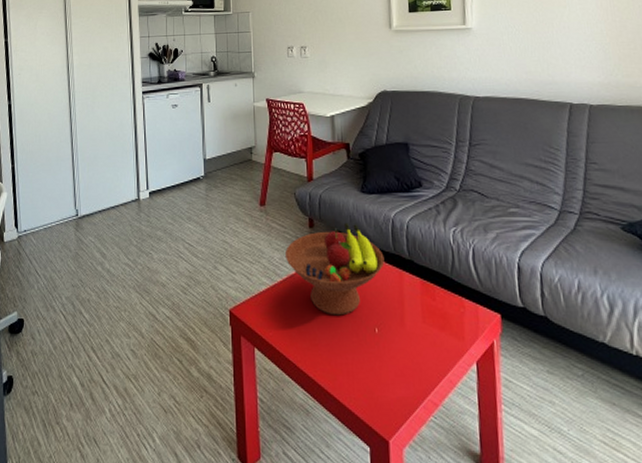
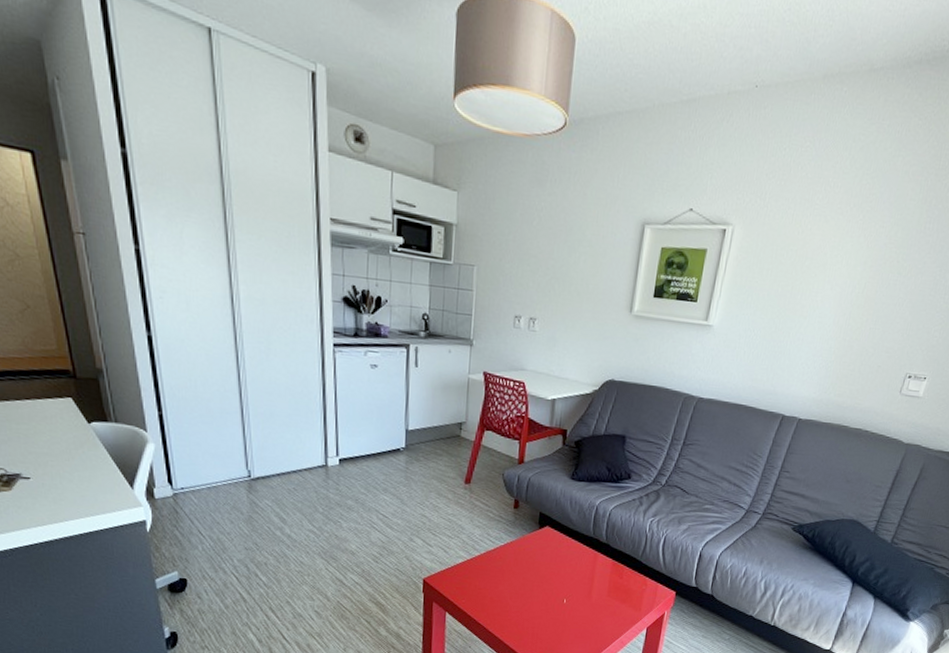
fruit bowl: present [285,222,385,316] -> none [486,506,583,588]

